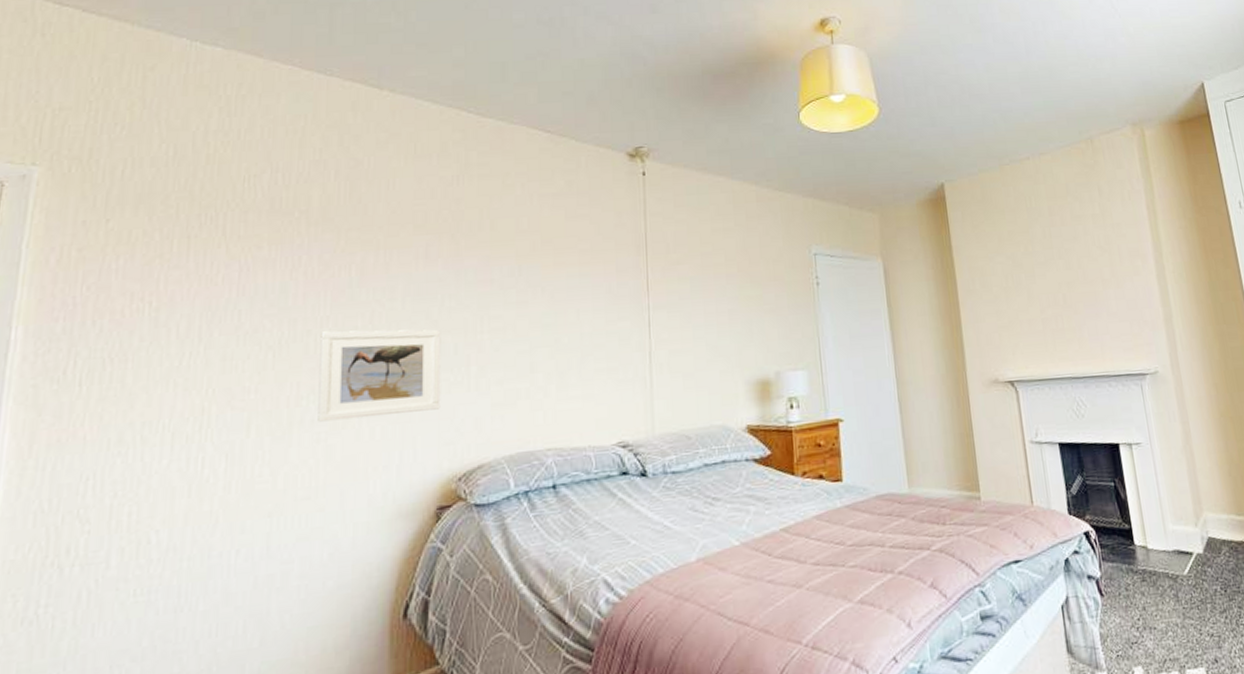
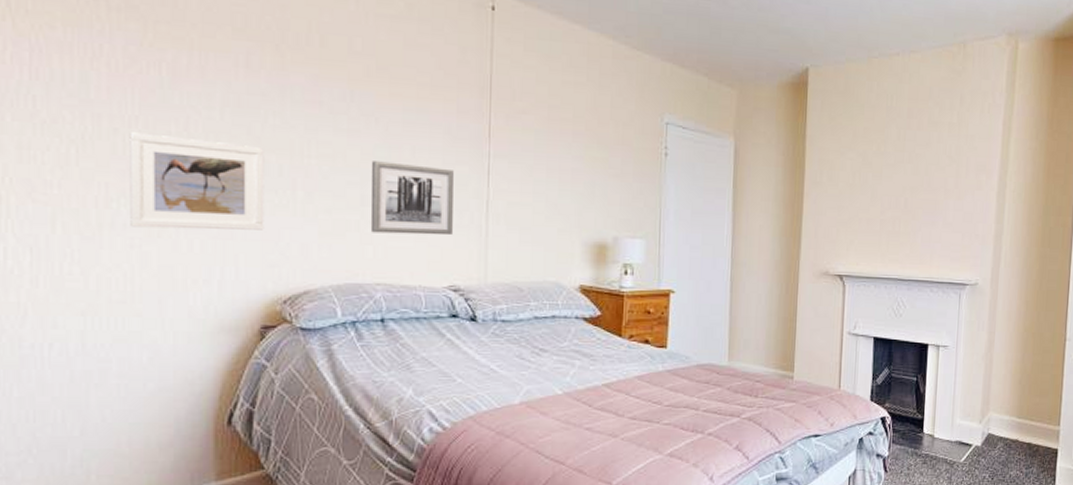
wall art: none [539,326,618,398] -> present [370,161,454,236]

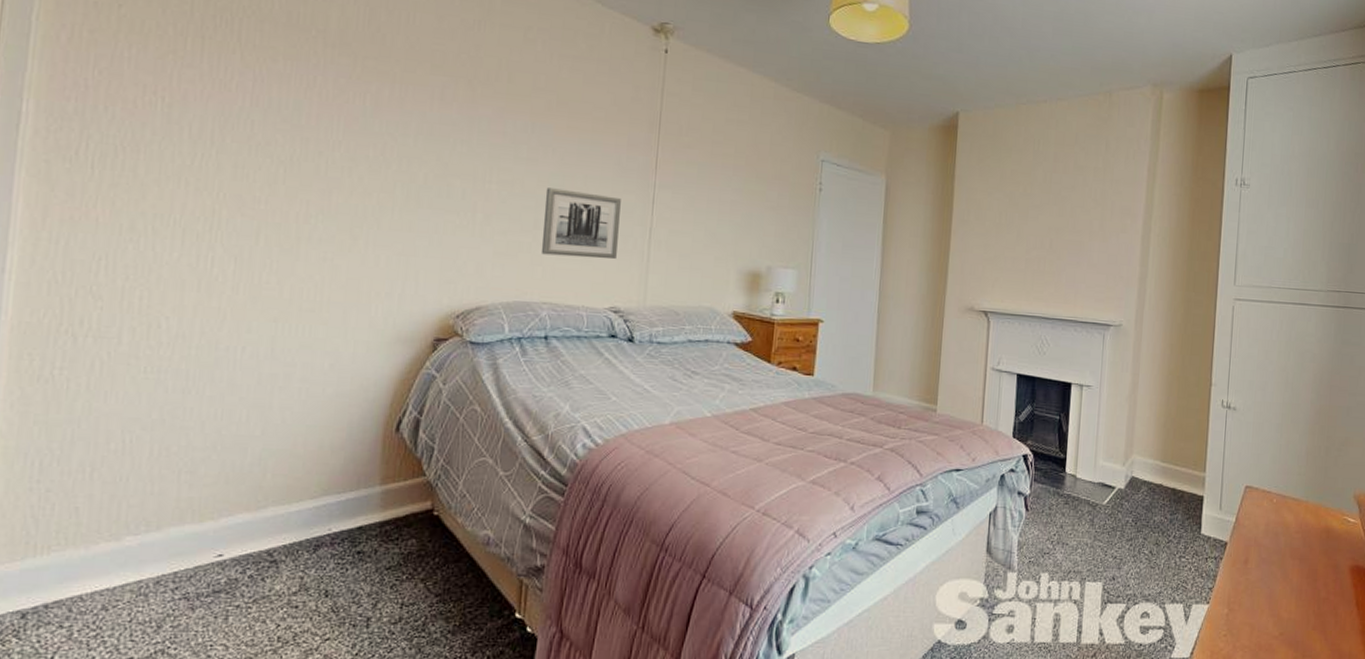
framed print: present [129,132,265,230] -> none [325,155,451,249]

